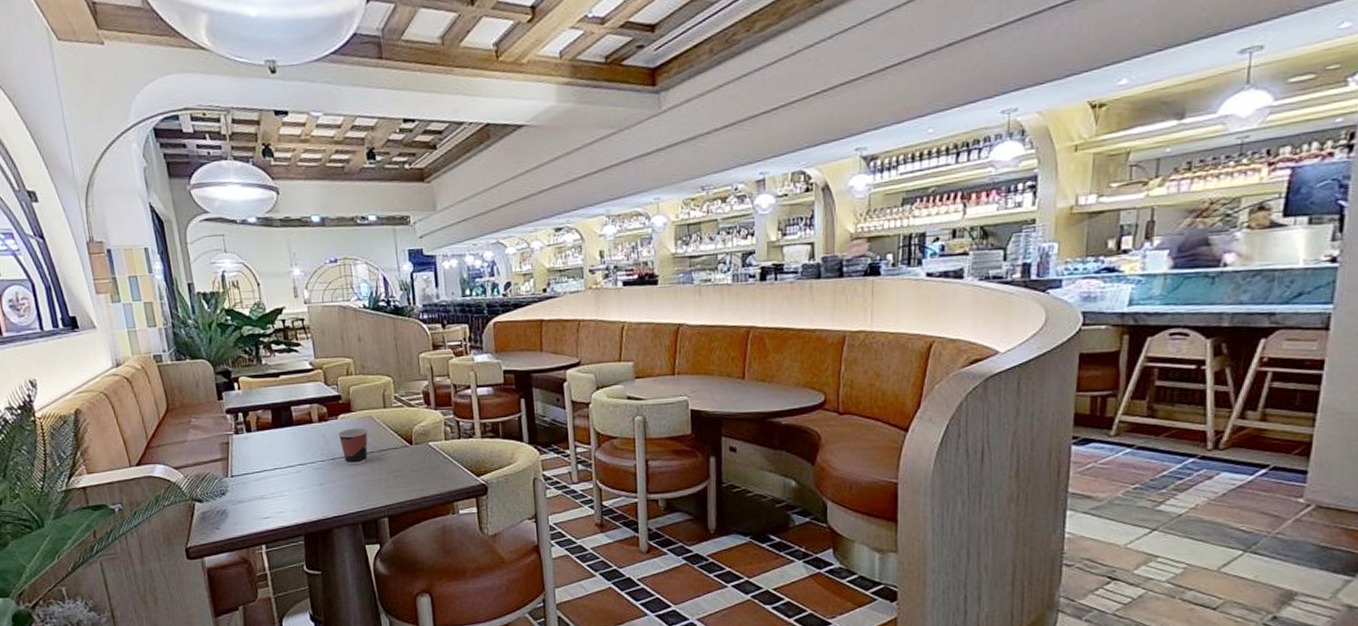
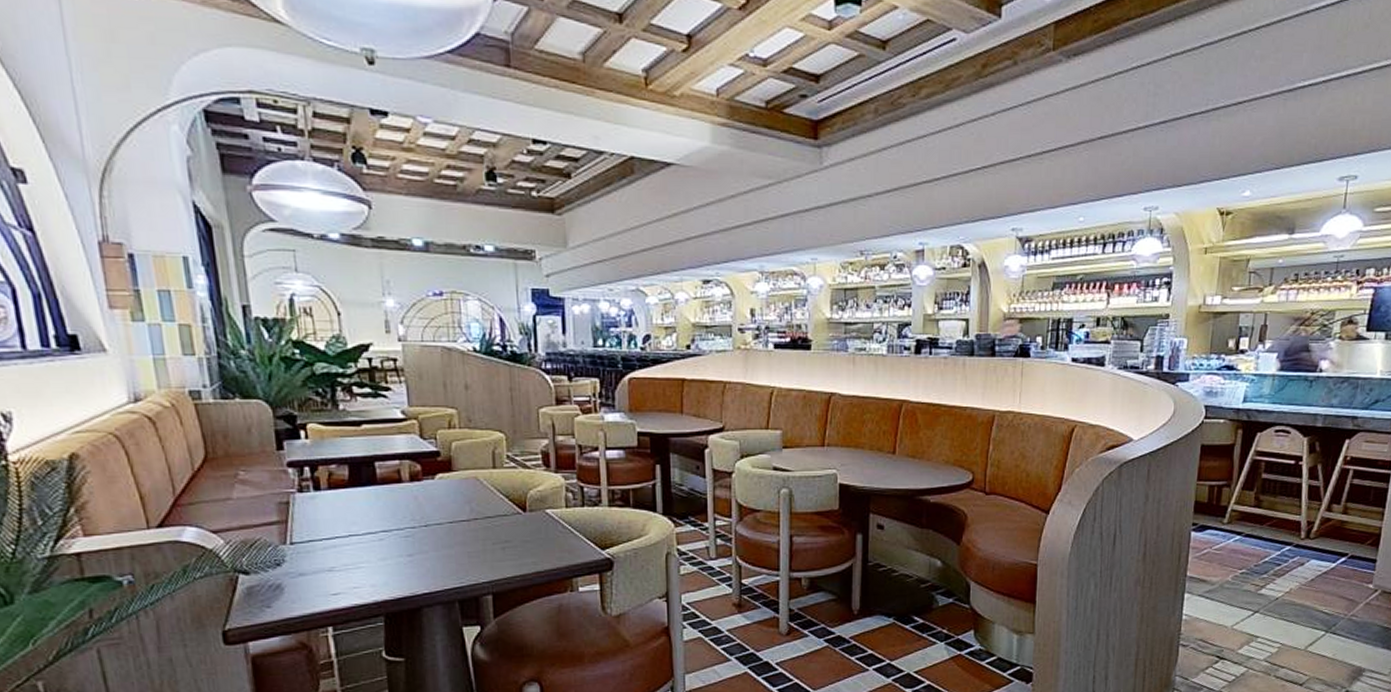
cup: present [338,428,368,466] -> none [434,490,472,534]

